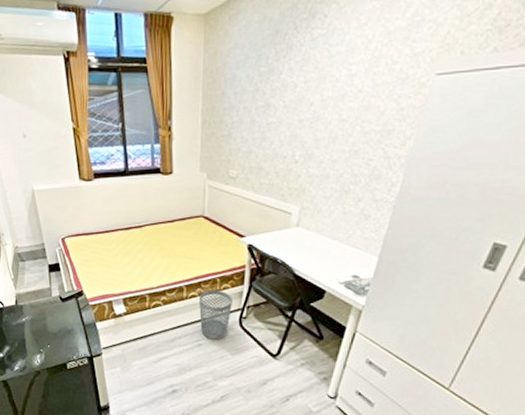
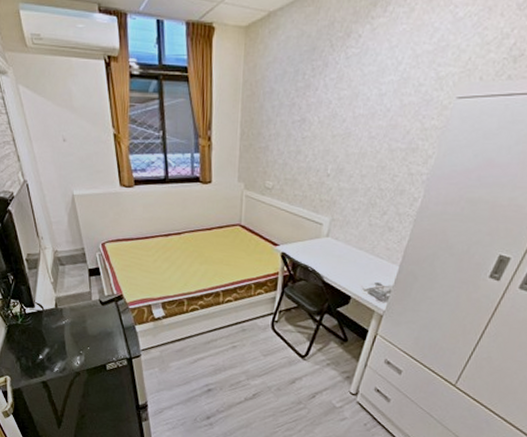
wastebasket: present [198,290,234,340] -> none [234,295,267,342]

